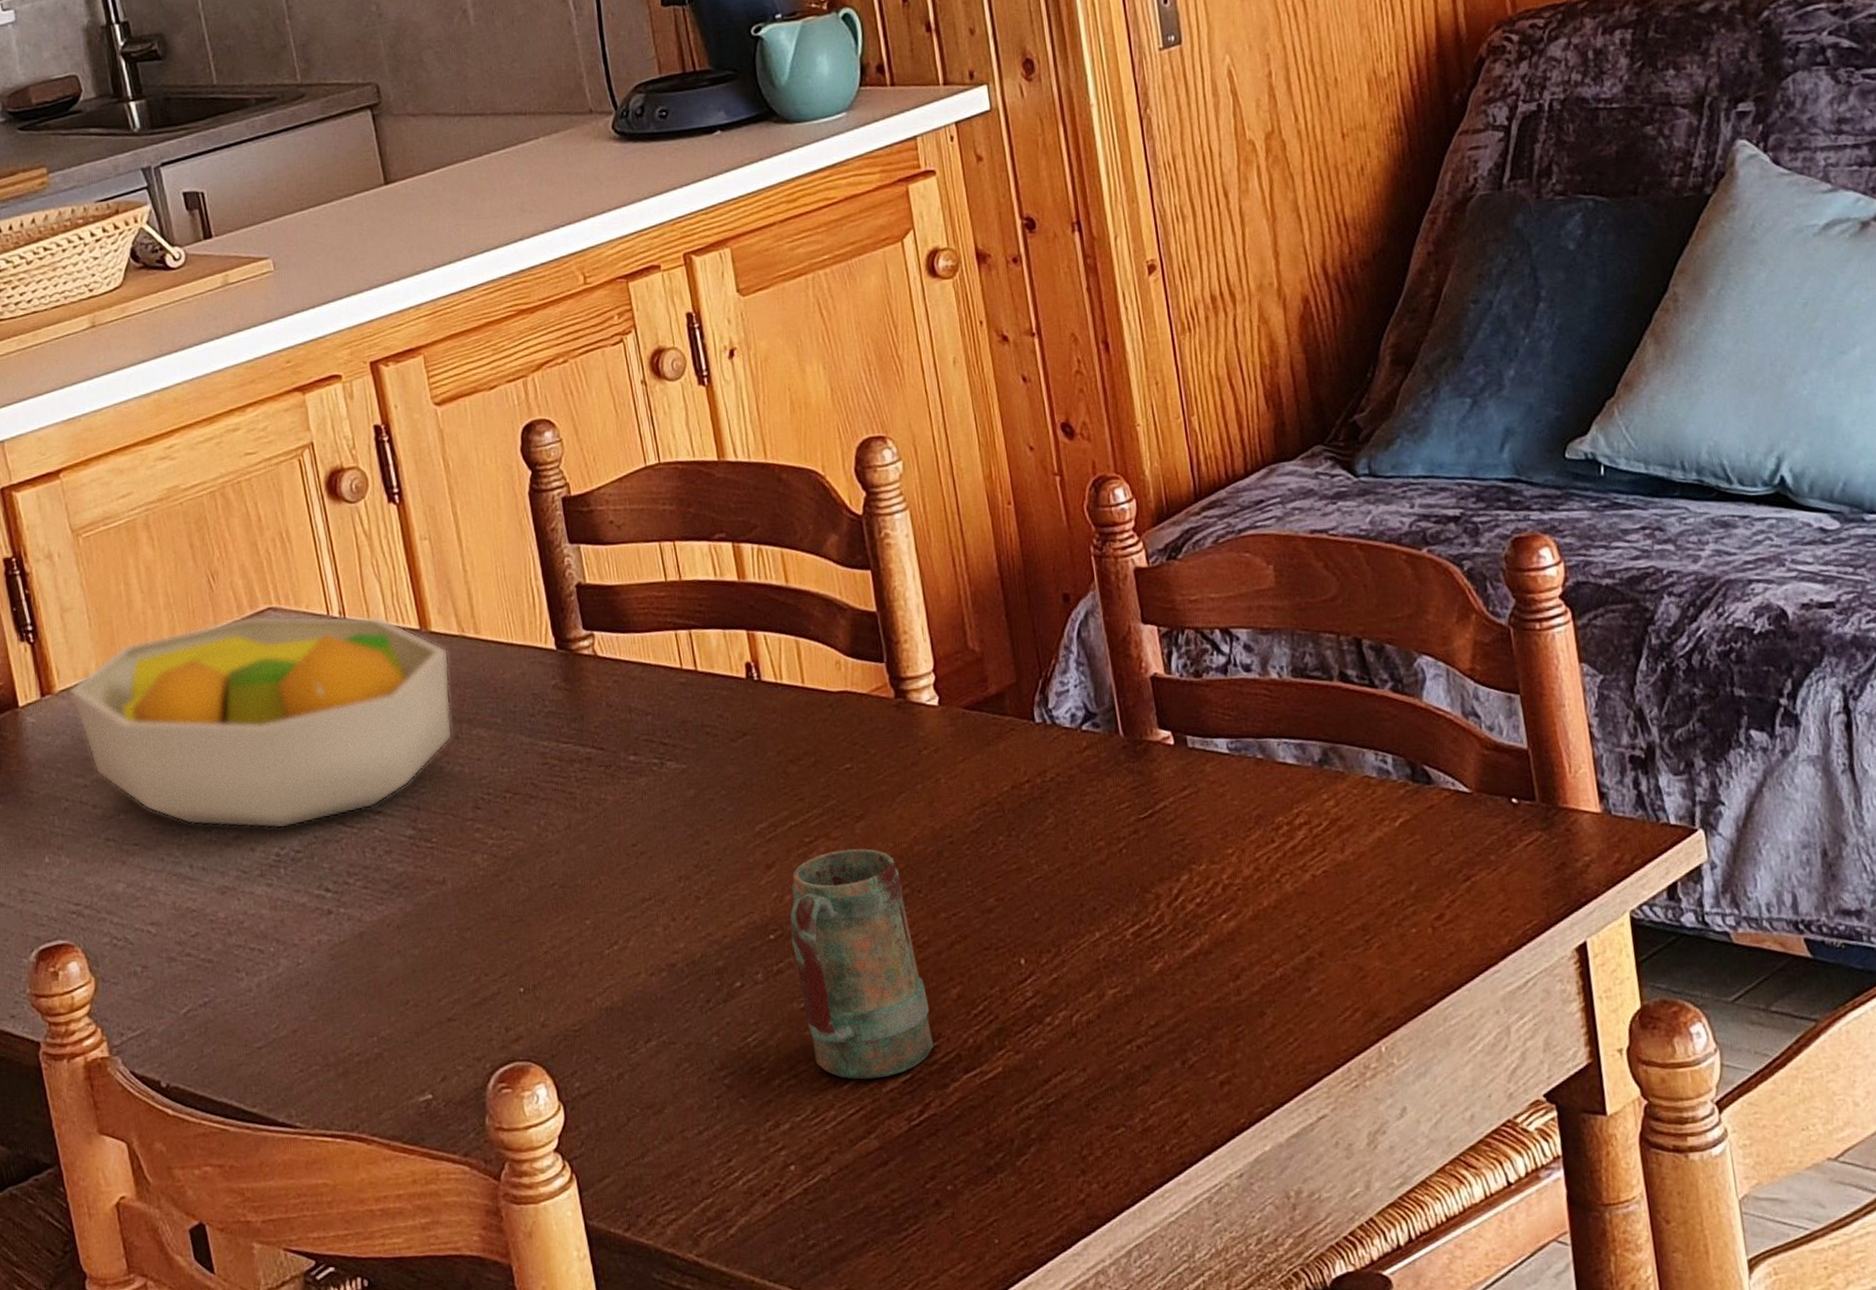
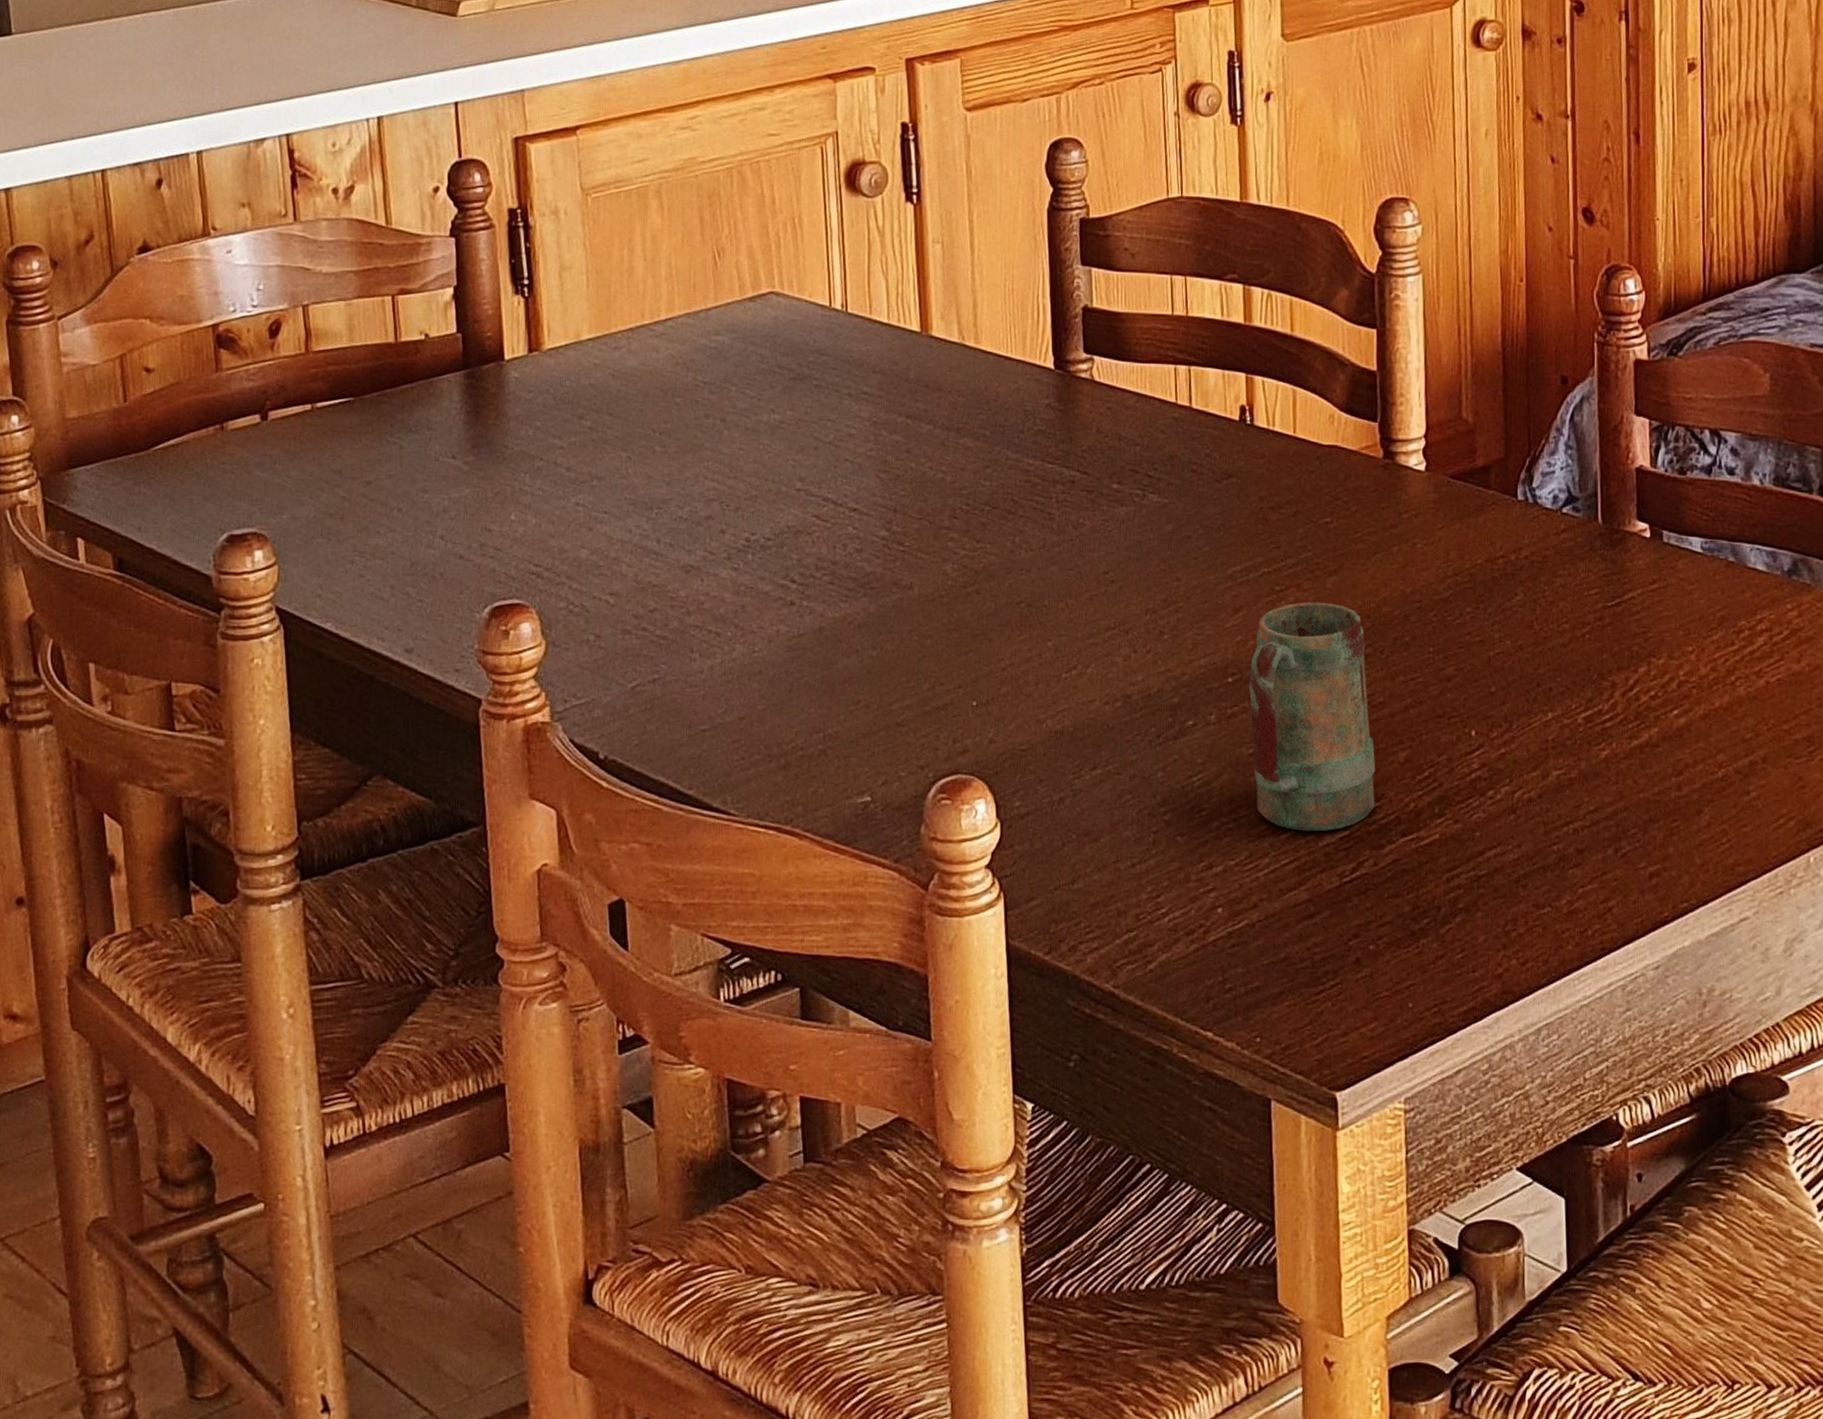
fruit bowl: present [70,616,453,829] -> none [558,298,946,515]

